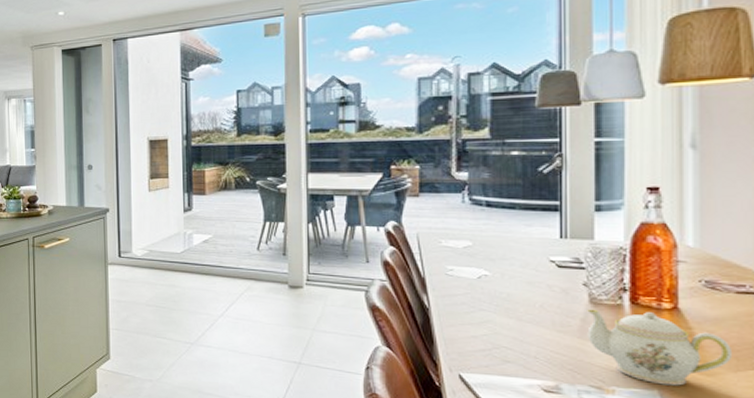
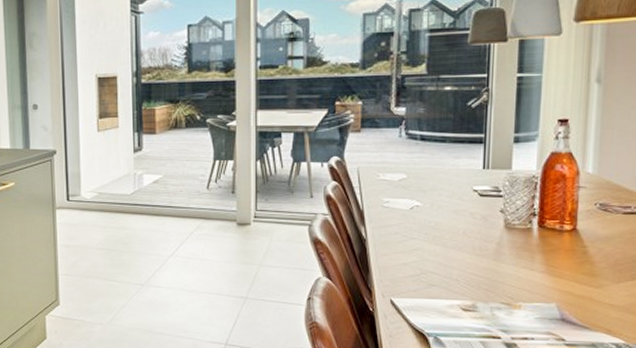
teapot: present [587,309,733,386] -> none [501,233,617,298]

